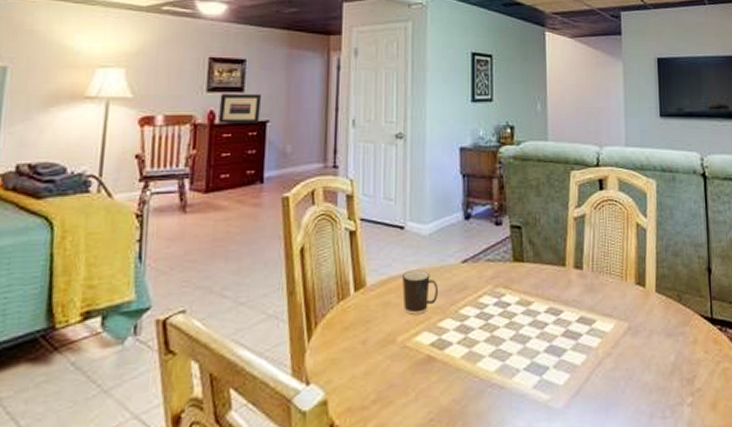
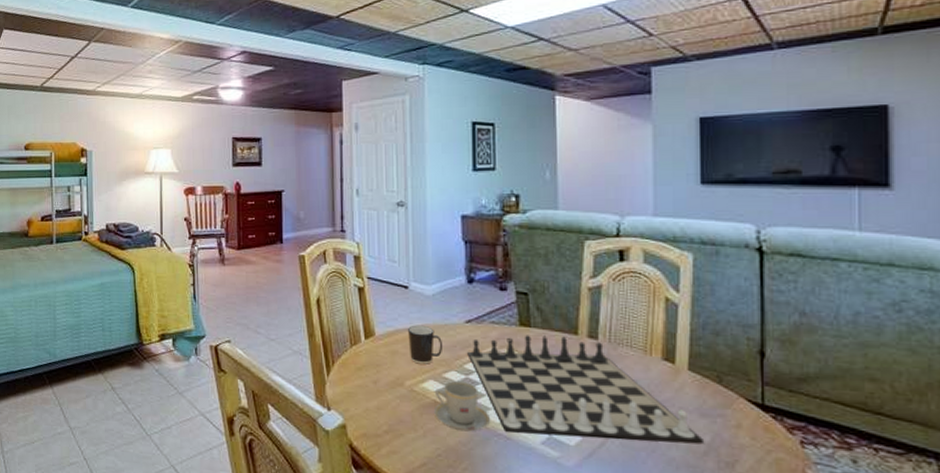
picture frame: present [219,93,261,123] -> none [243,167,276,193]
teacup: none [428,328,485,387] -> present [434,380,491,432]
chess set: none [463,268,669,382] -> present [467,334,703,445]

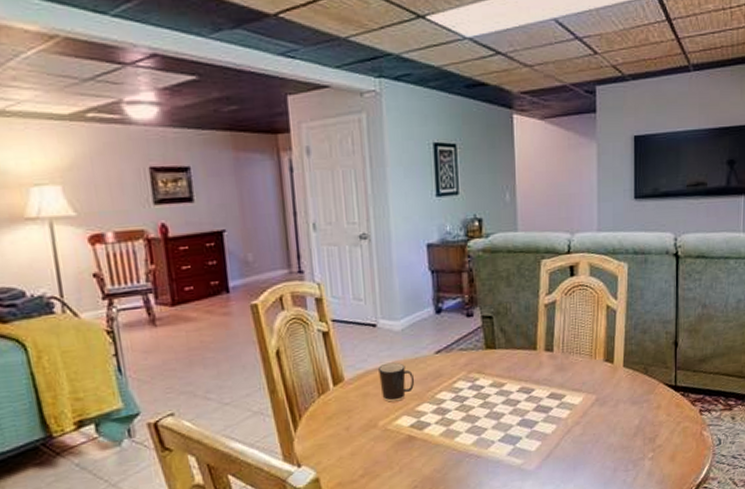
teacup: present [434,380,491,432] -> none [409,411,463,459]
chess set: present [467,334,703,445] -> none [438,353,634,452]

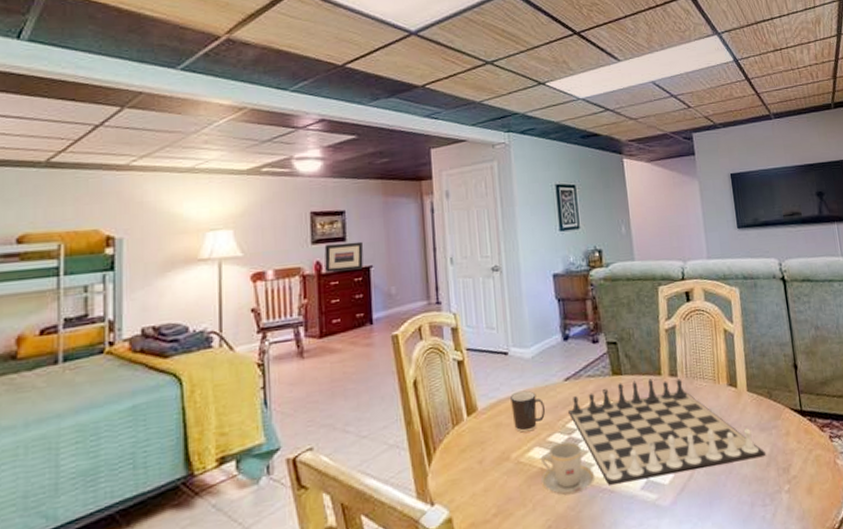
picture frame: none [170,202,216,236] -> present [325,241,364,273]
teacup: none [409,411,463,459] -> present [541,441,595,495]
chess set: none [438,353,634,452] -> present [568,378,765,487]

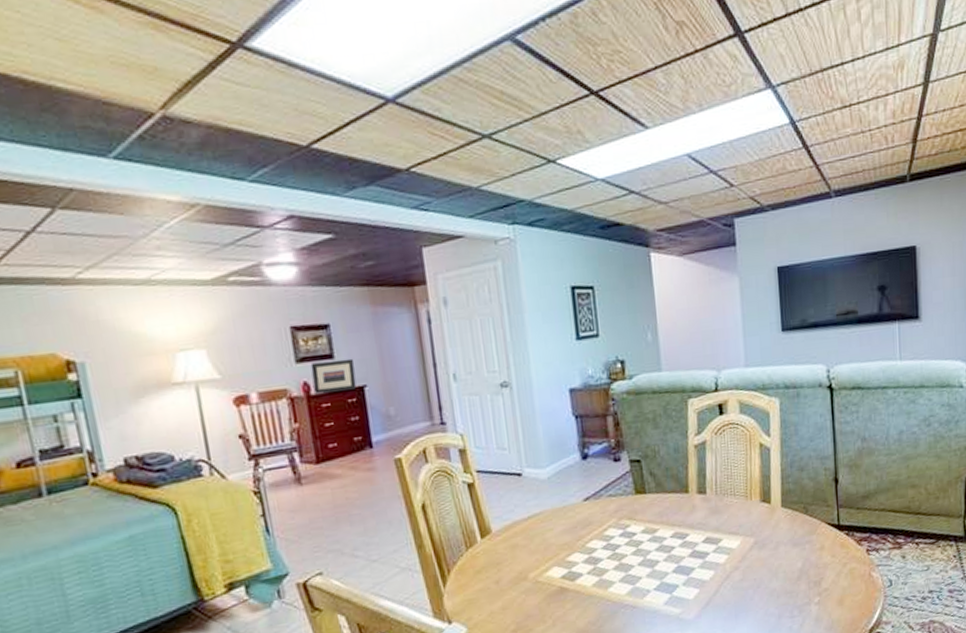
mug: present [510,390,546,433] -> none [526,512,564,553]
teacup: present [541,441,595,495] -> none [560,560,617,611]
chess set: present [568,378,765,487] -> none [588,496,797,603]

